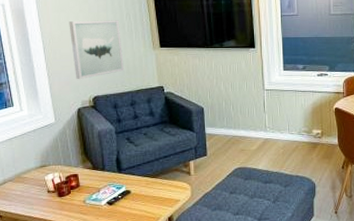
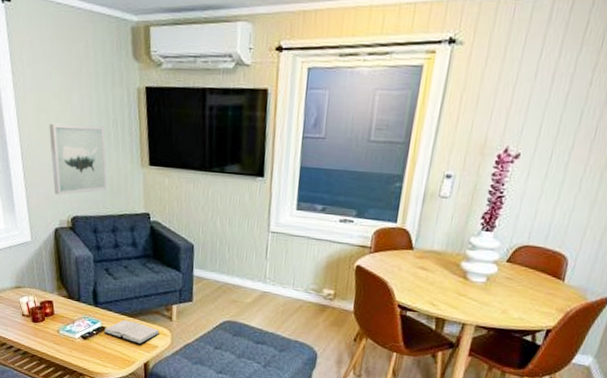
hardback book: none [128,180,180,201] -> present [103,319,160,345]

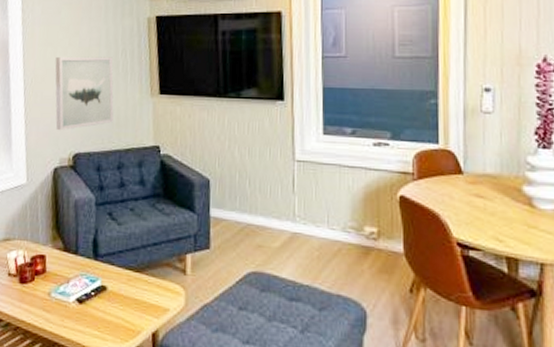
hardback book: present [103,319,160,345] -> none [103,275,171,308]

